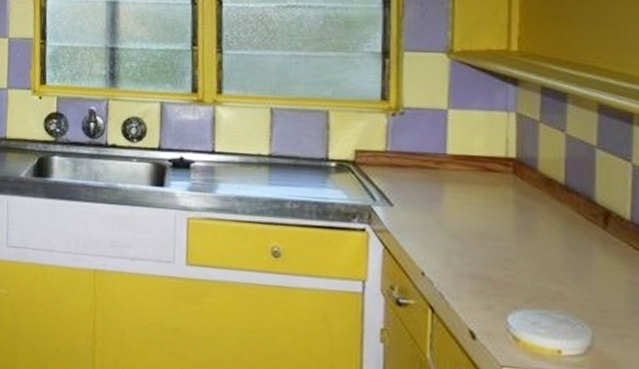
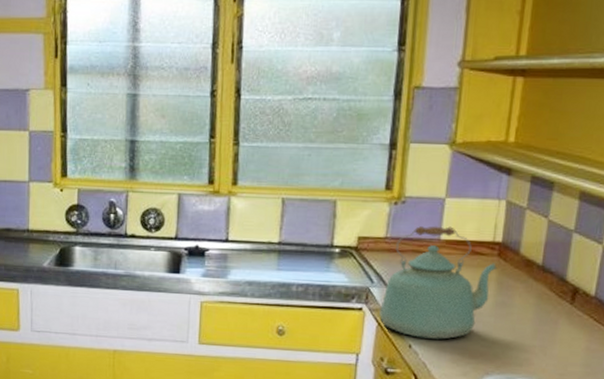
kettle: none [385,139,514,267] -> present [379,226,498,340]

